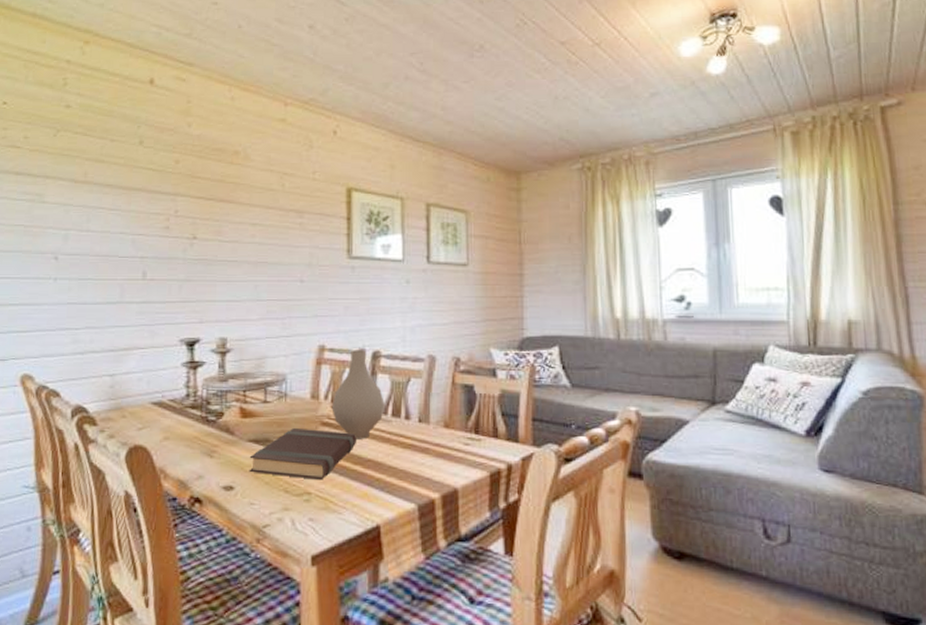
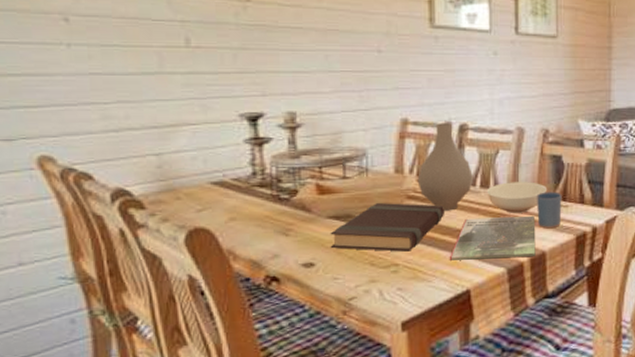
magazine: none [361,448,447,494] -> present [450,216,536,260]
bowl: none [398,412,459,445] -> present [486,182,548,213]
mug: none [447,423,475,464] -> present [536,191,562,229]

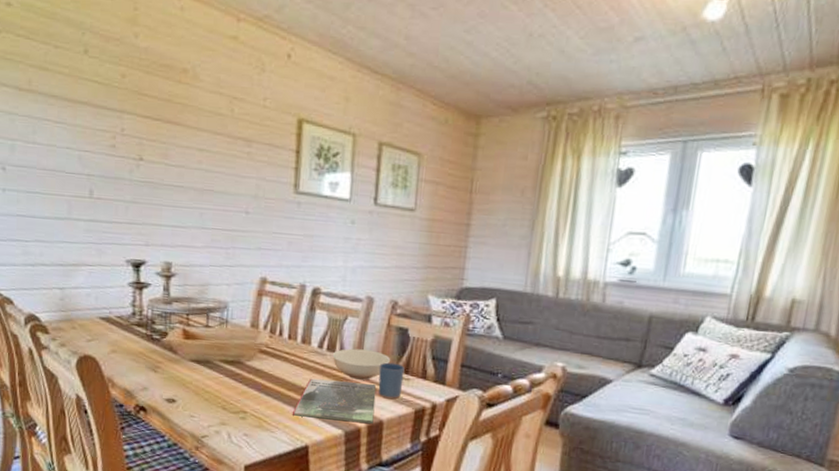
book: present [330,203,444,252] -> none [190,353,292,402]
vase: present [417,123,474,211] -> none [270,285,322,369]

